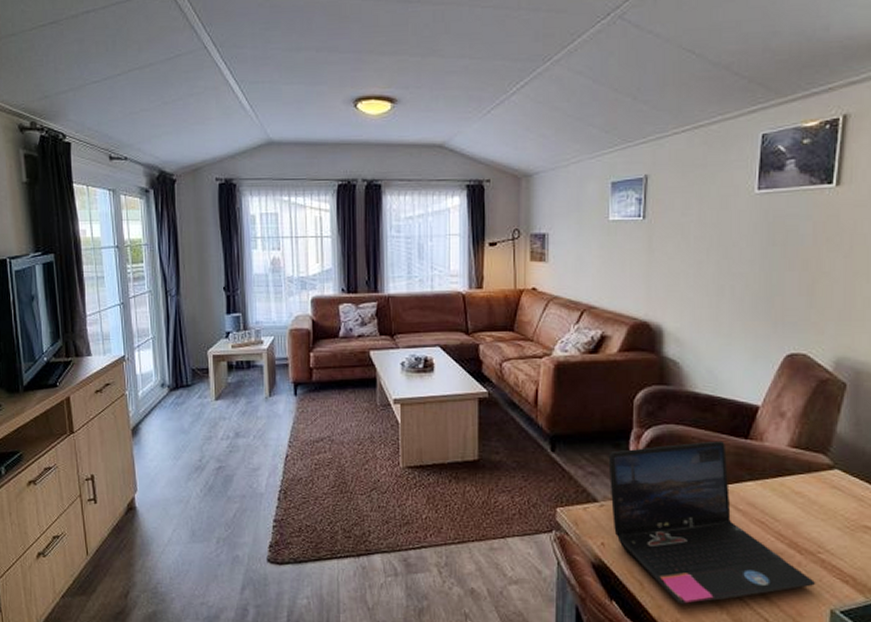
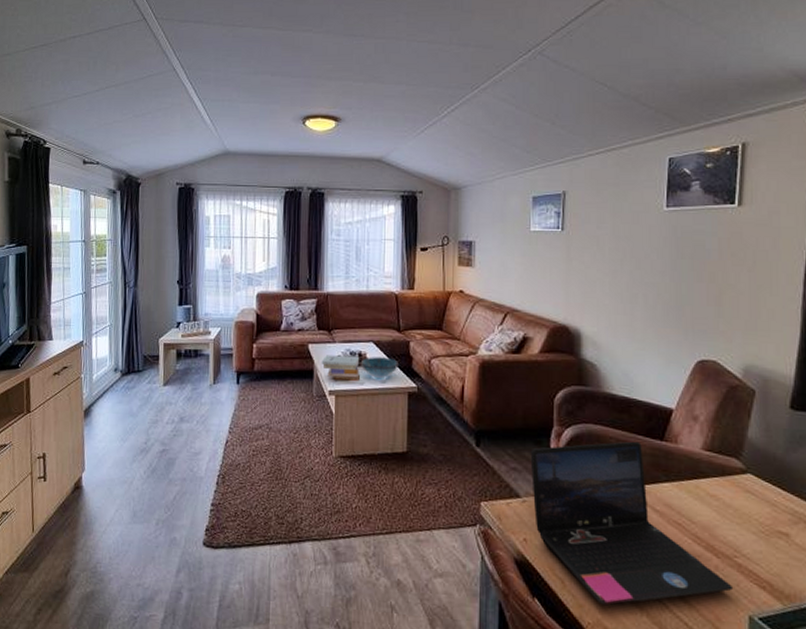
books: none [384,362,426,389] -> present [321,355,360,381]
decorative bowl: none [426,362,467,385] -> present [360,357,398,379]

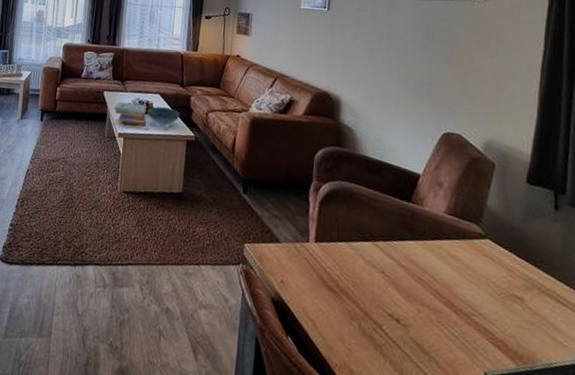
laptop: present [530,441,734,606] -> none [290,199,471,350]

